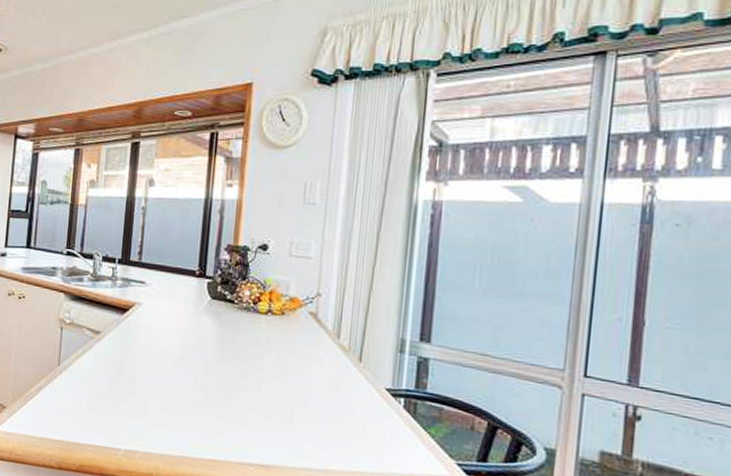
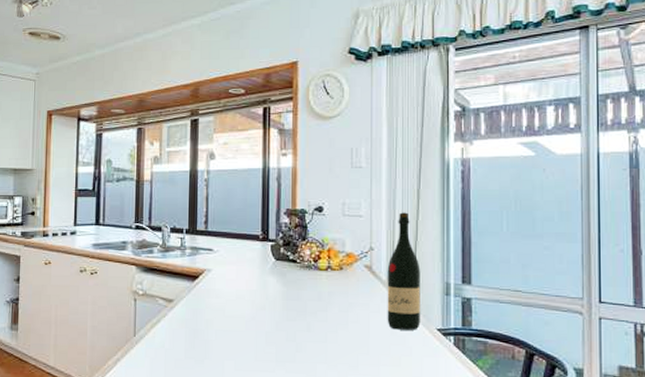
wine bottle: none [329,257,373,388] -> present [387,212,420,330]

